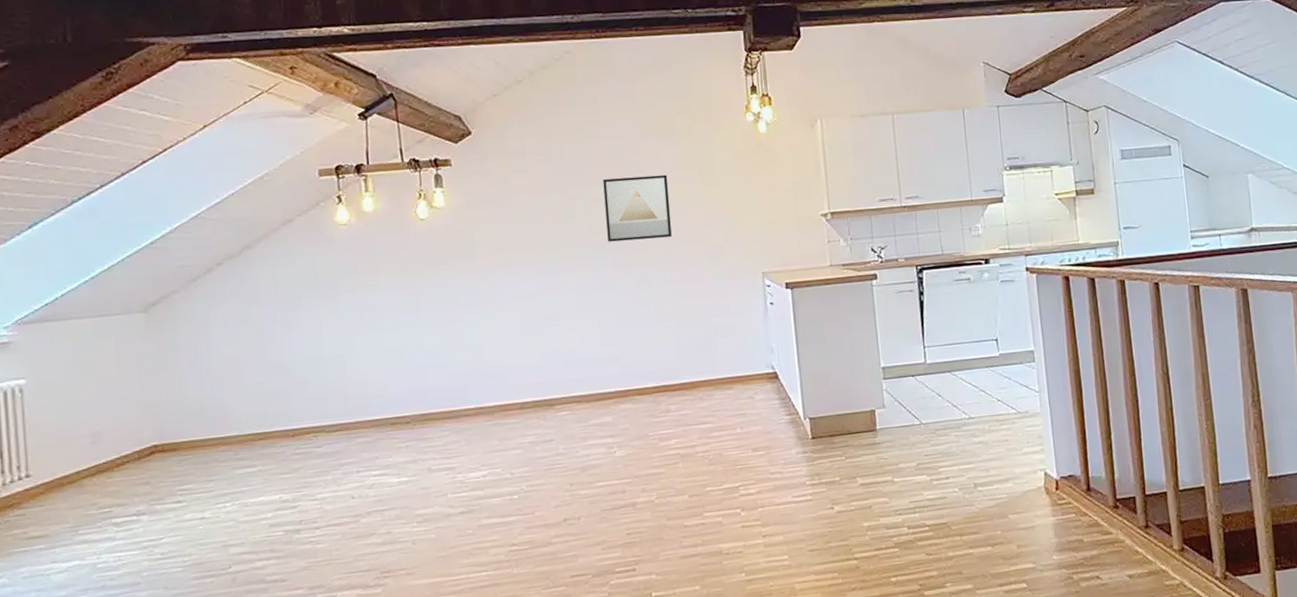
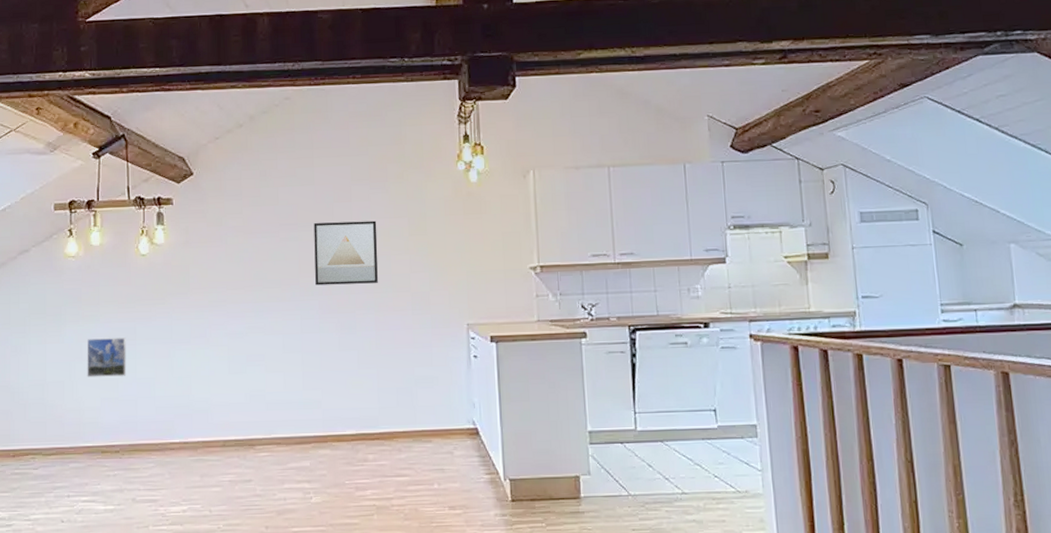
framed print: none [366,306,413,349] -> present [87,338,127,377]

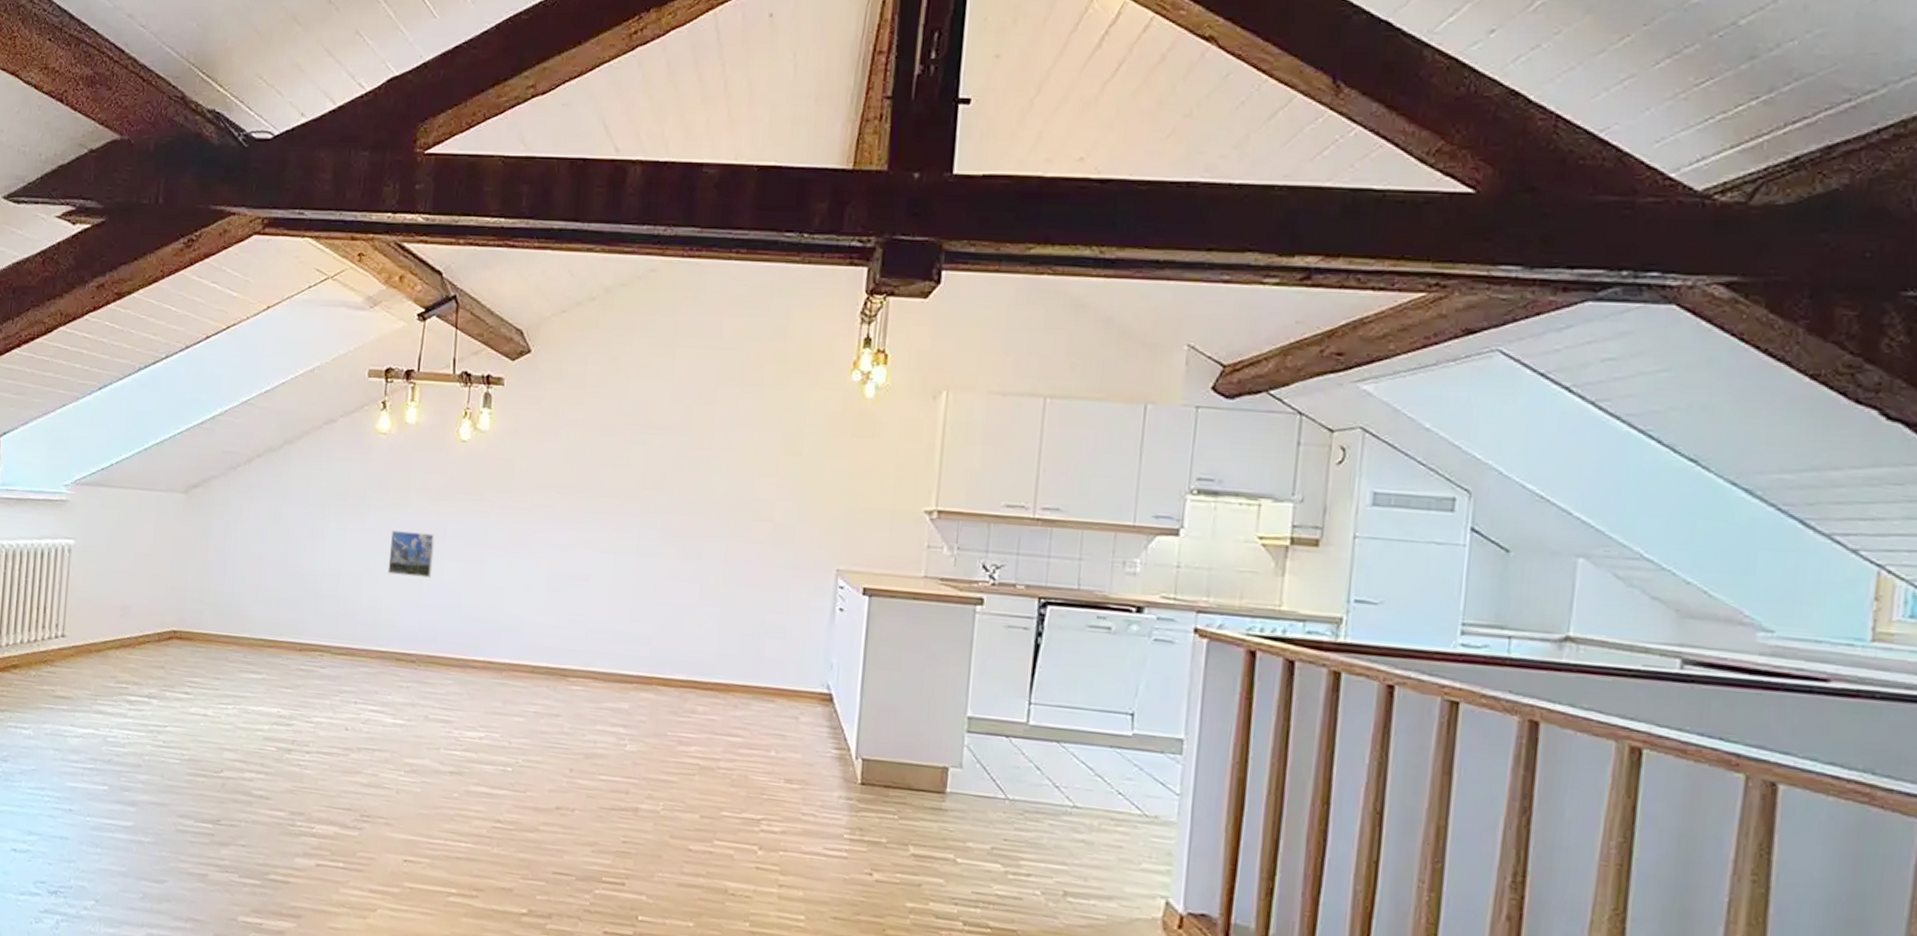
wall art: present [314,220,378,286] -> none [660,426,743,507]

